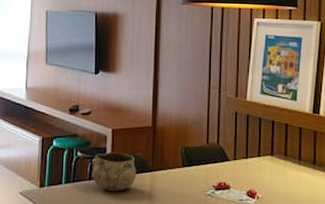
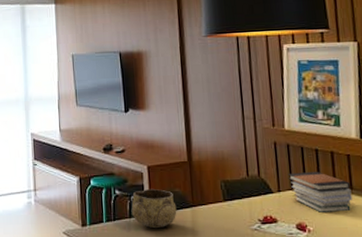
book stack: none [244,142,299,181] -> present [287,172,352,212]

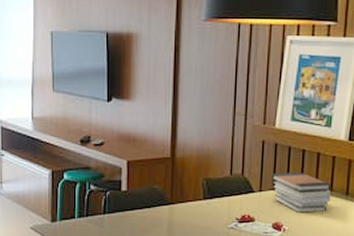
decorative bowl: present [131,188,177,228] -> none [105,184,154,224]

